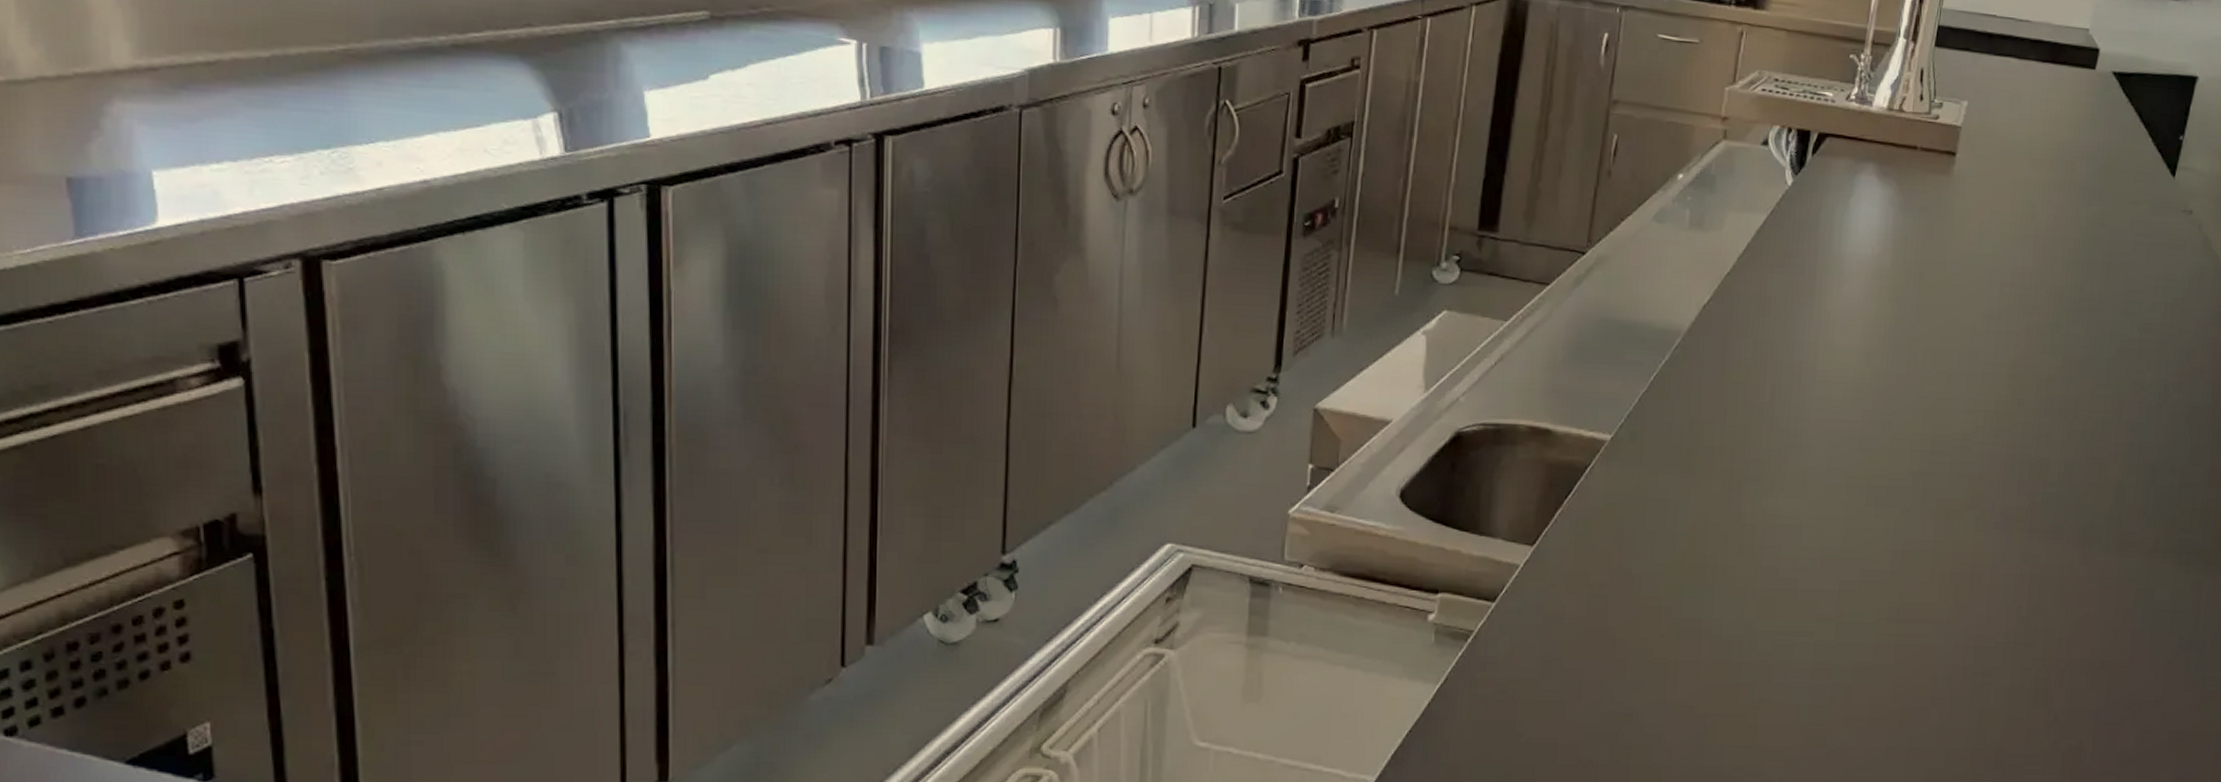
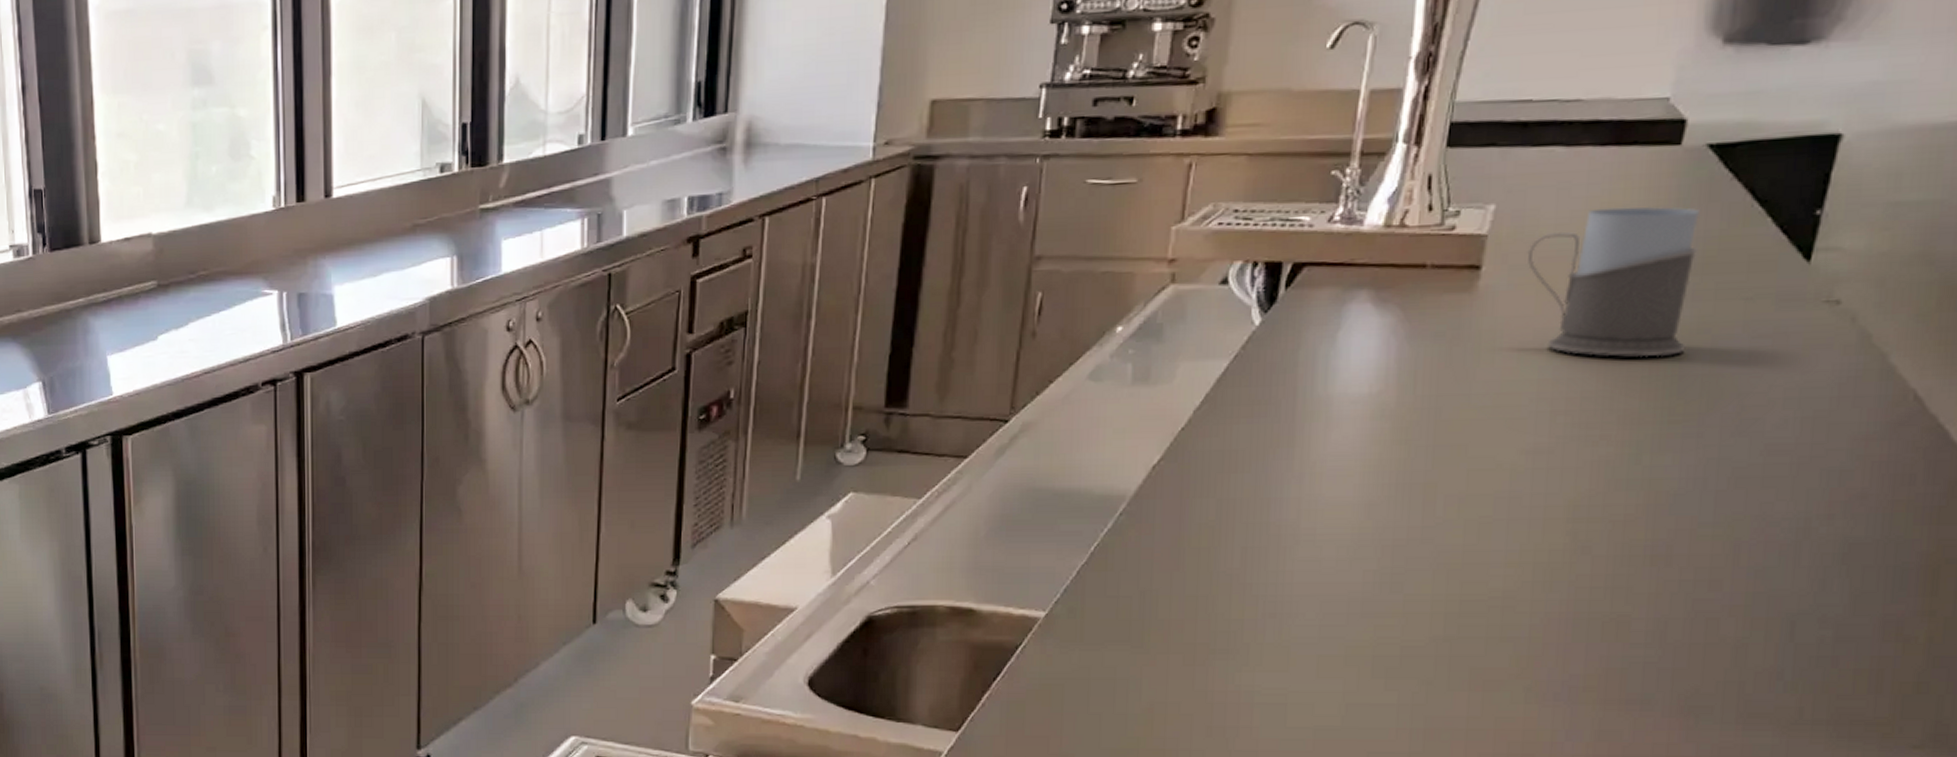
mug: none [1988,115,2106,245] -> present [1527,206,1699,358]

